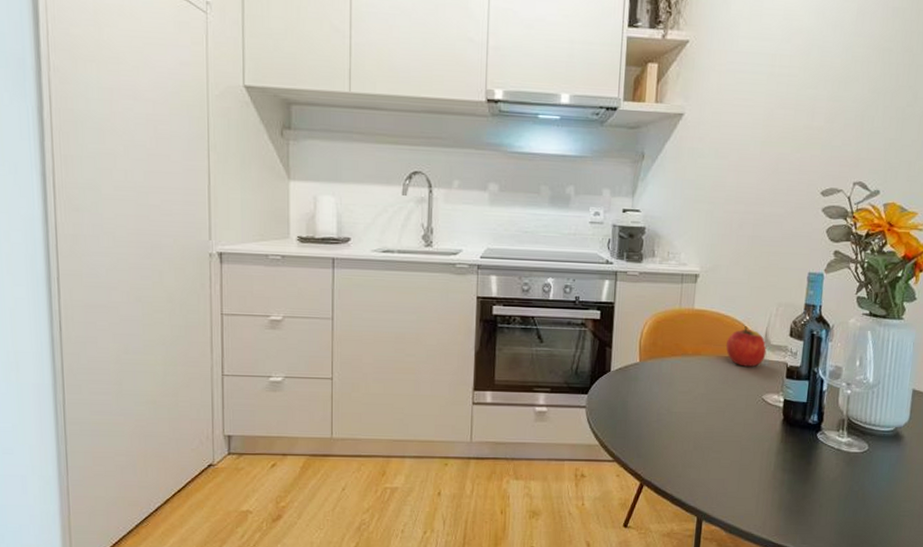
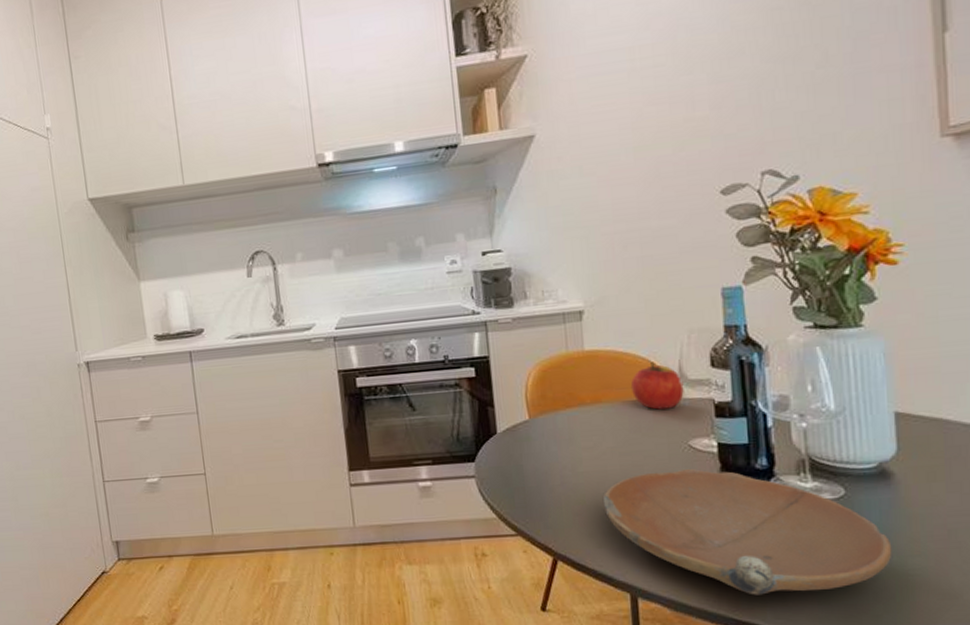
bowl: none [688,417,893,524] -> present [602,468,892,595]

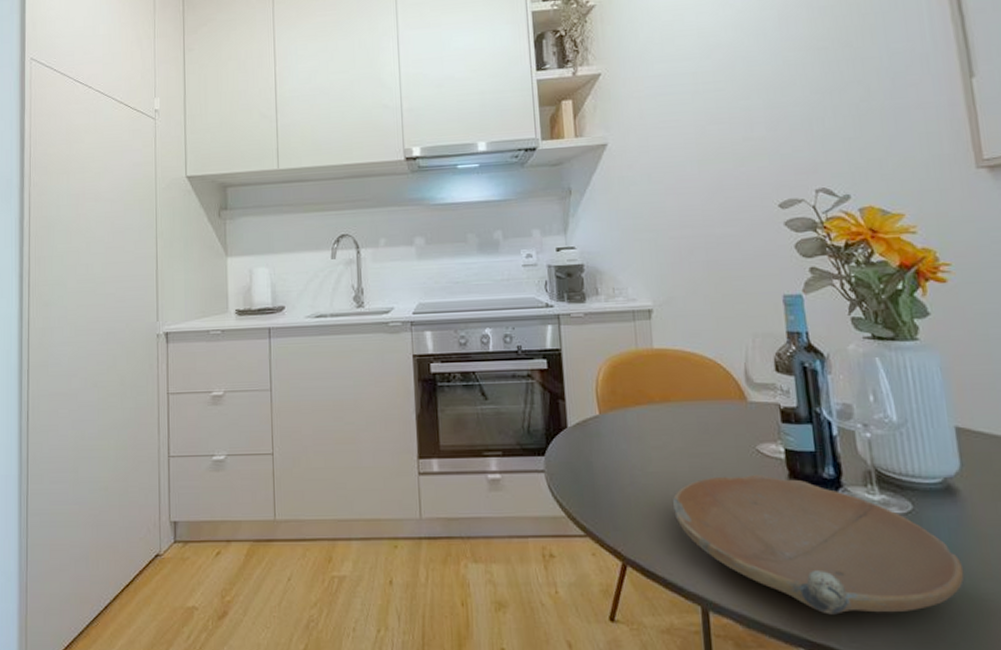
apple: present [631,362,684,410] -> none [699,363,751,412]

